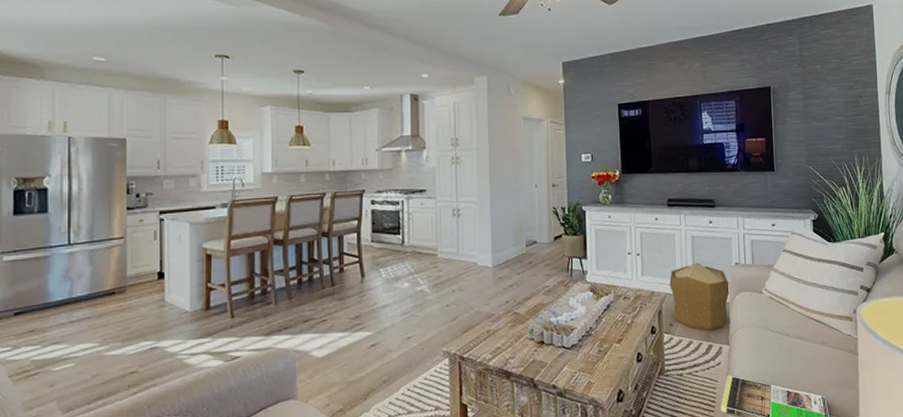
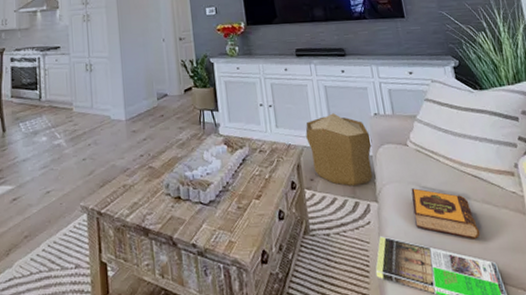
hardback book: none [760,332,816,377] -> present [411,188,480,239]

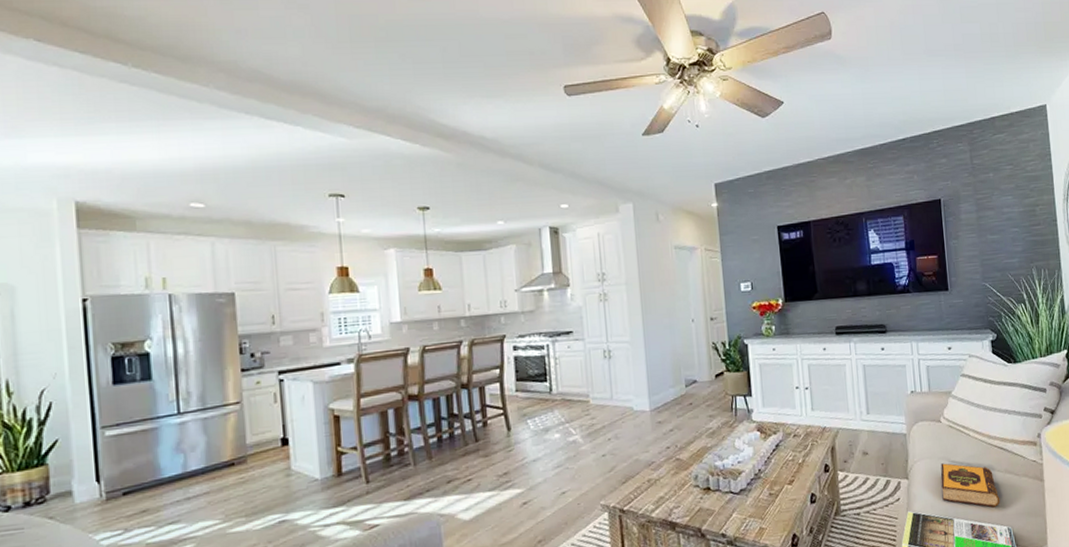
pouf: present [305,113,373,187] -> none [841,393,907,465]

